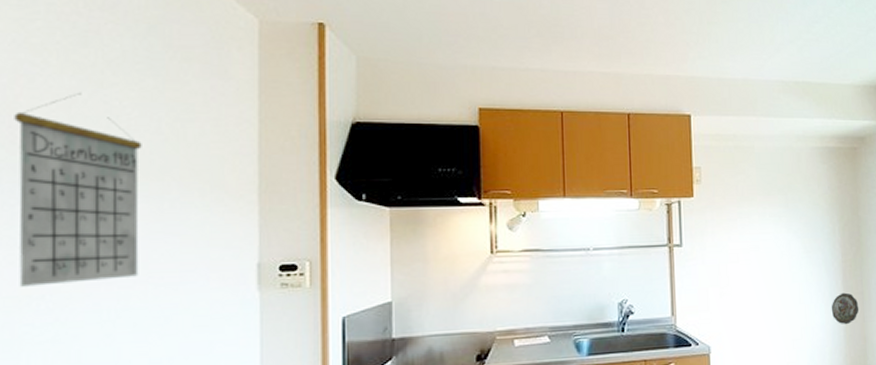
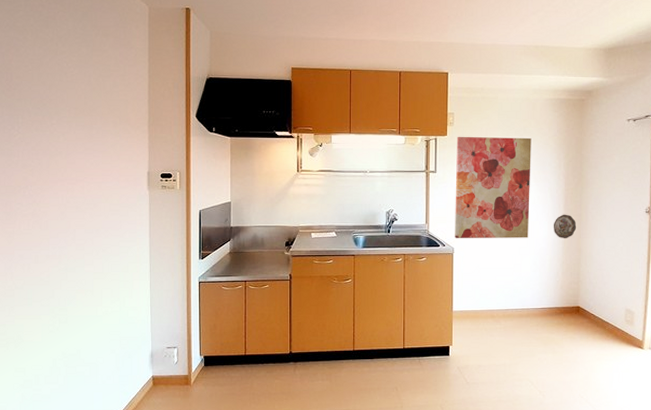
calendar: present [14,92,142,287] -> none [9,57,80,180]
wall art: none [706,196,803,334] -> present [455,136,532,239]

